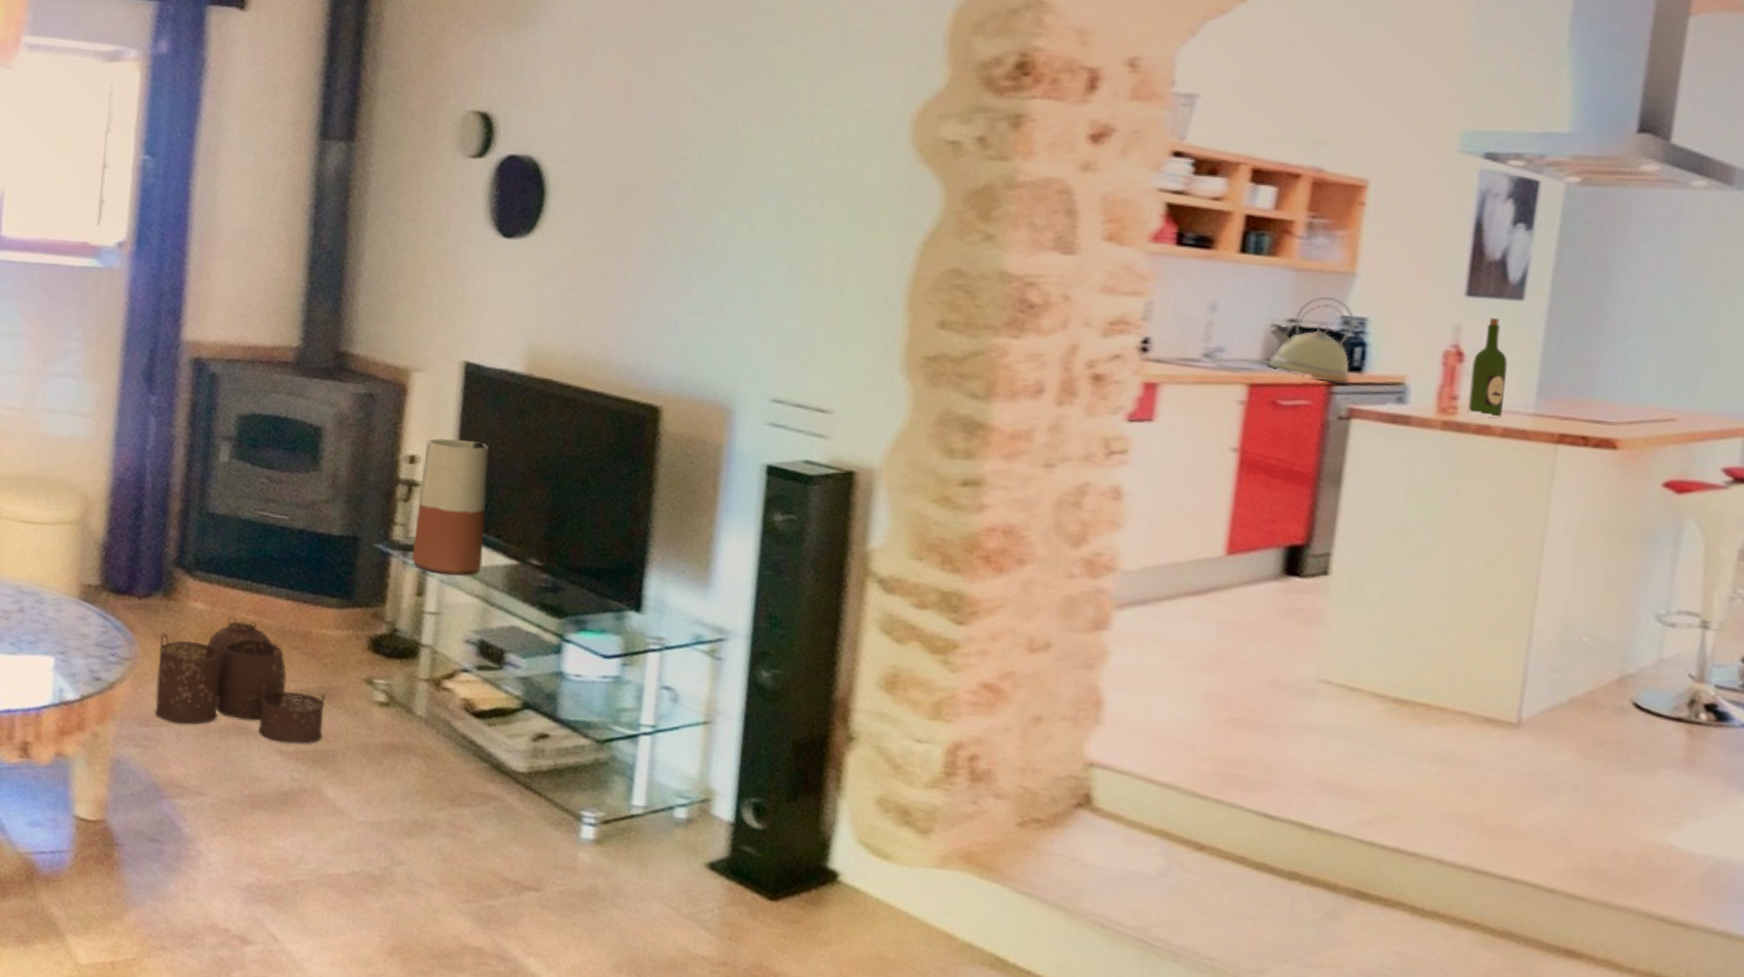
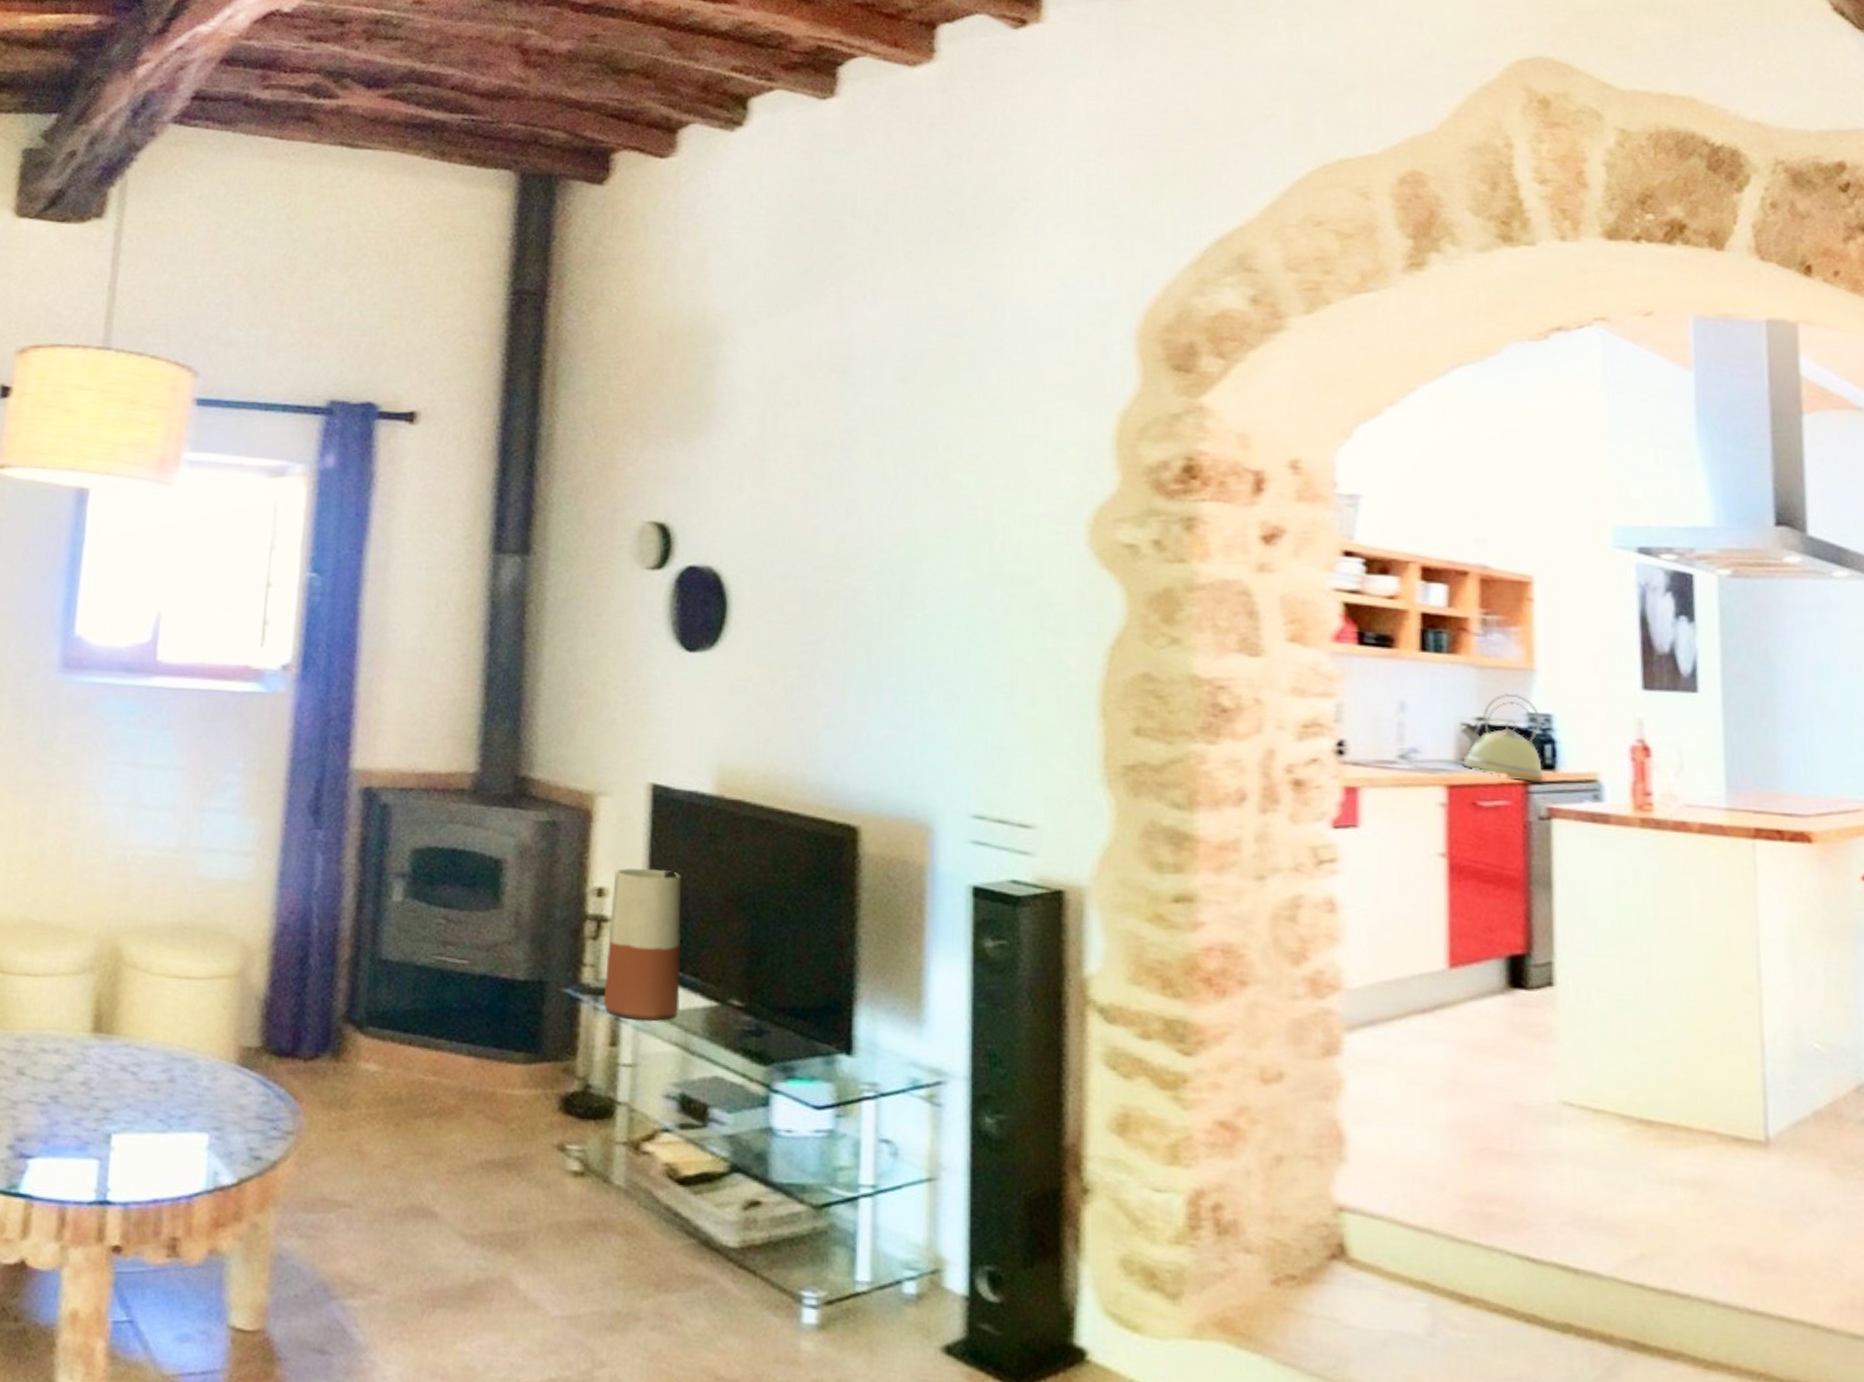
woven basket: present [155,615,326,744] -> none [322,1076,513,1225]
wine bottle: present [1467,318,1508,419] -> none [1660,711,1697,815]

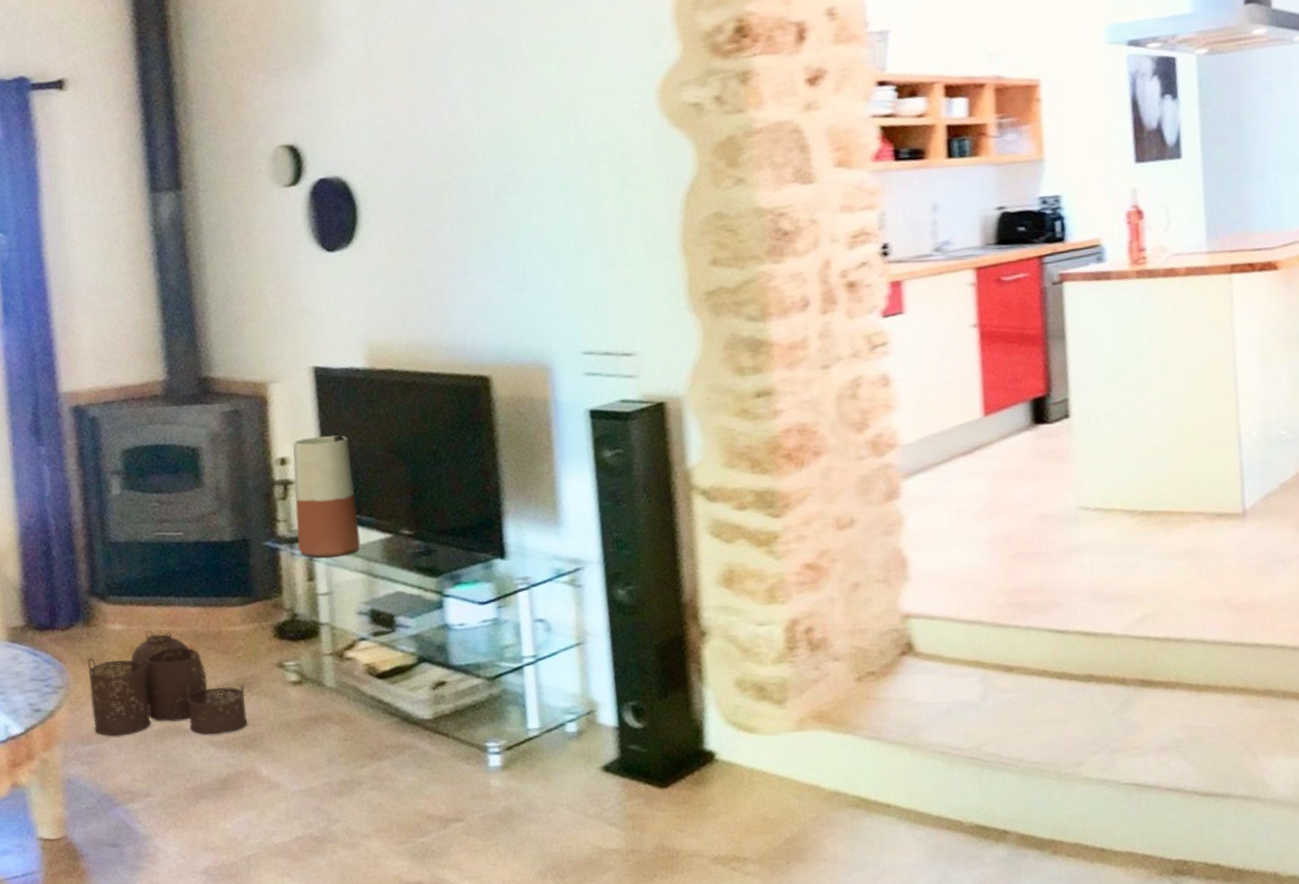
woven basket: none [322,1076,513,1225] -> present [87,630,248,736]
kettle: present [1459,693,1543,783] -> none [983,182,1055,255]

